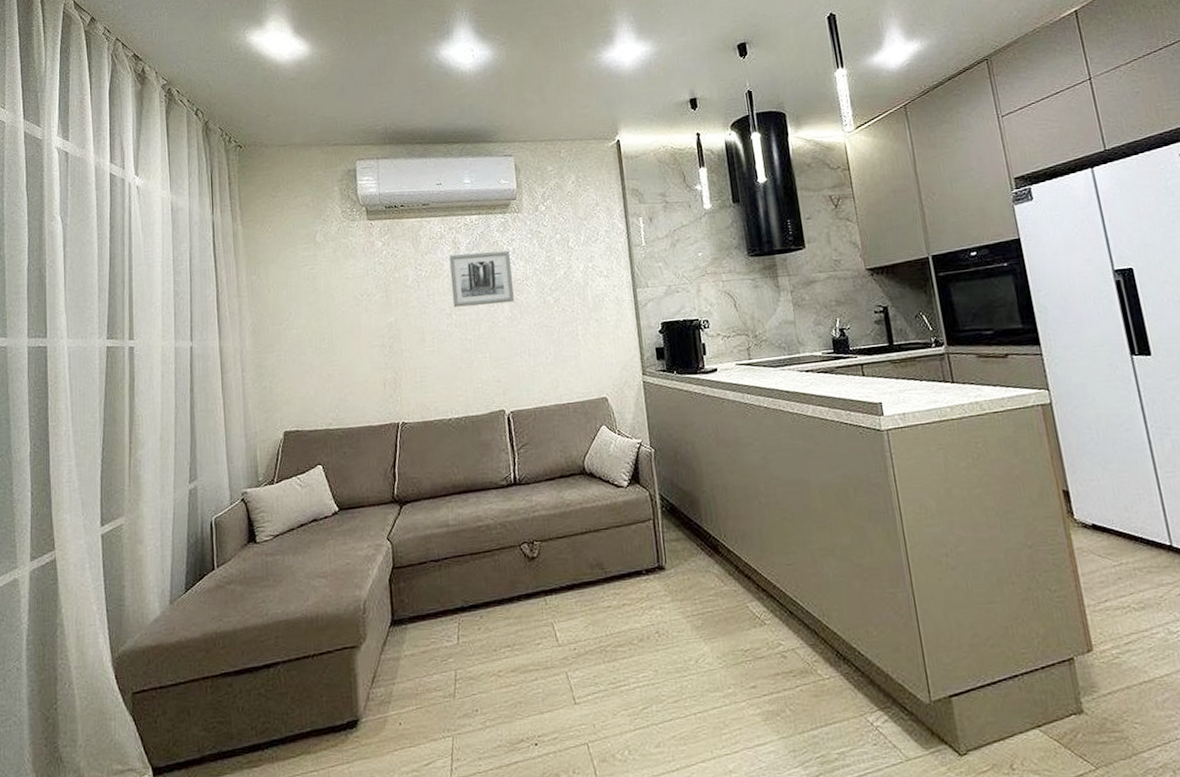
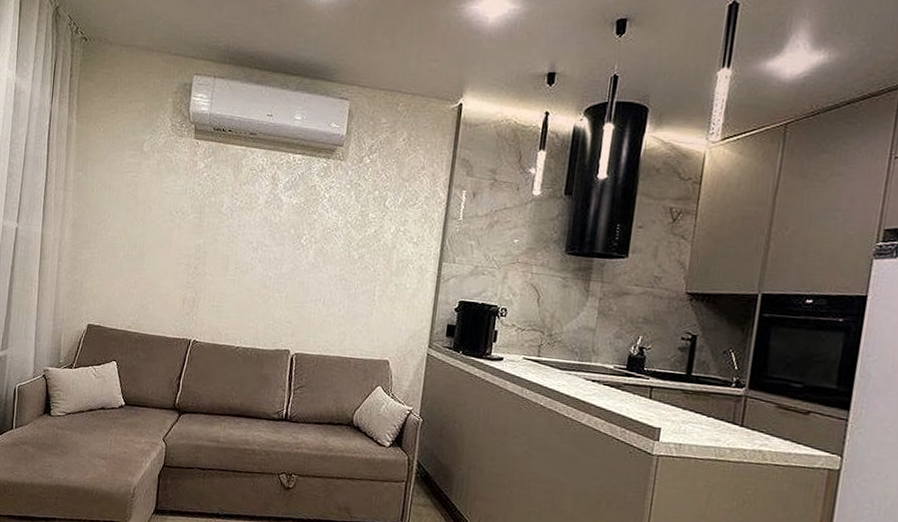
wall art: present [449,250,514,308] -> none [261,190,325,250]

